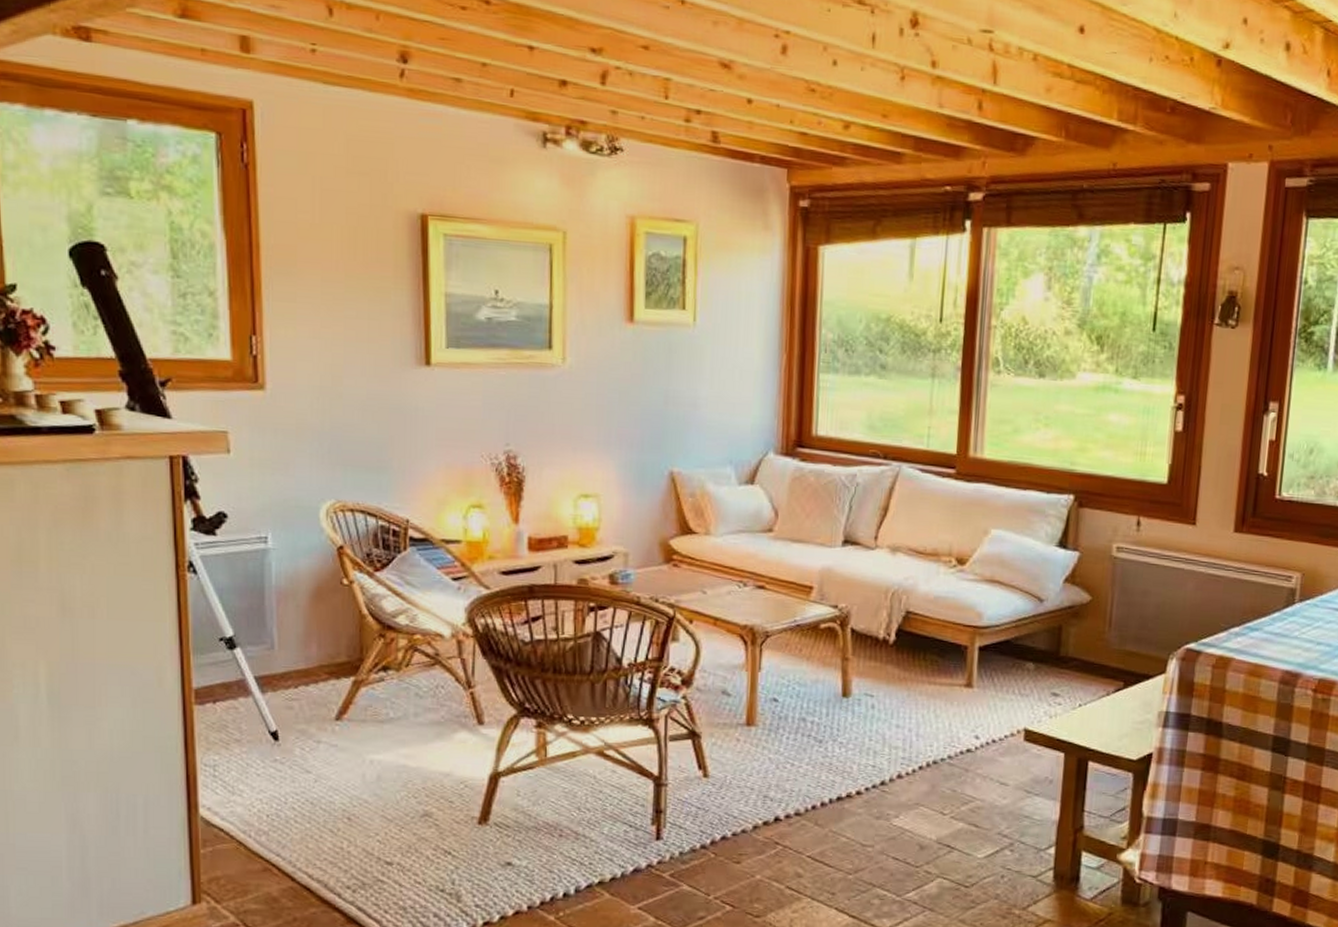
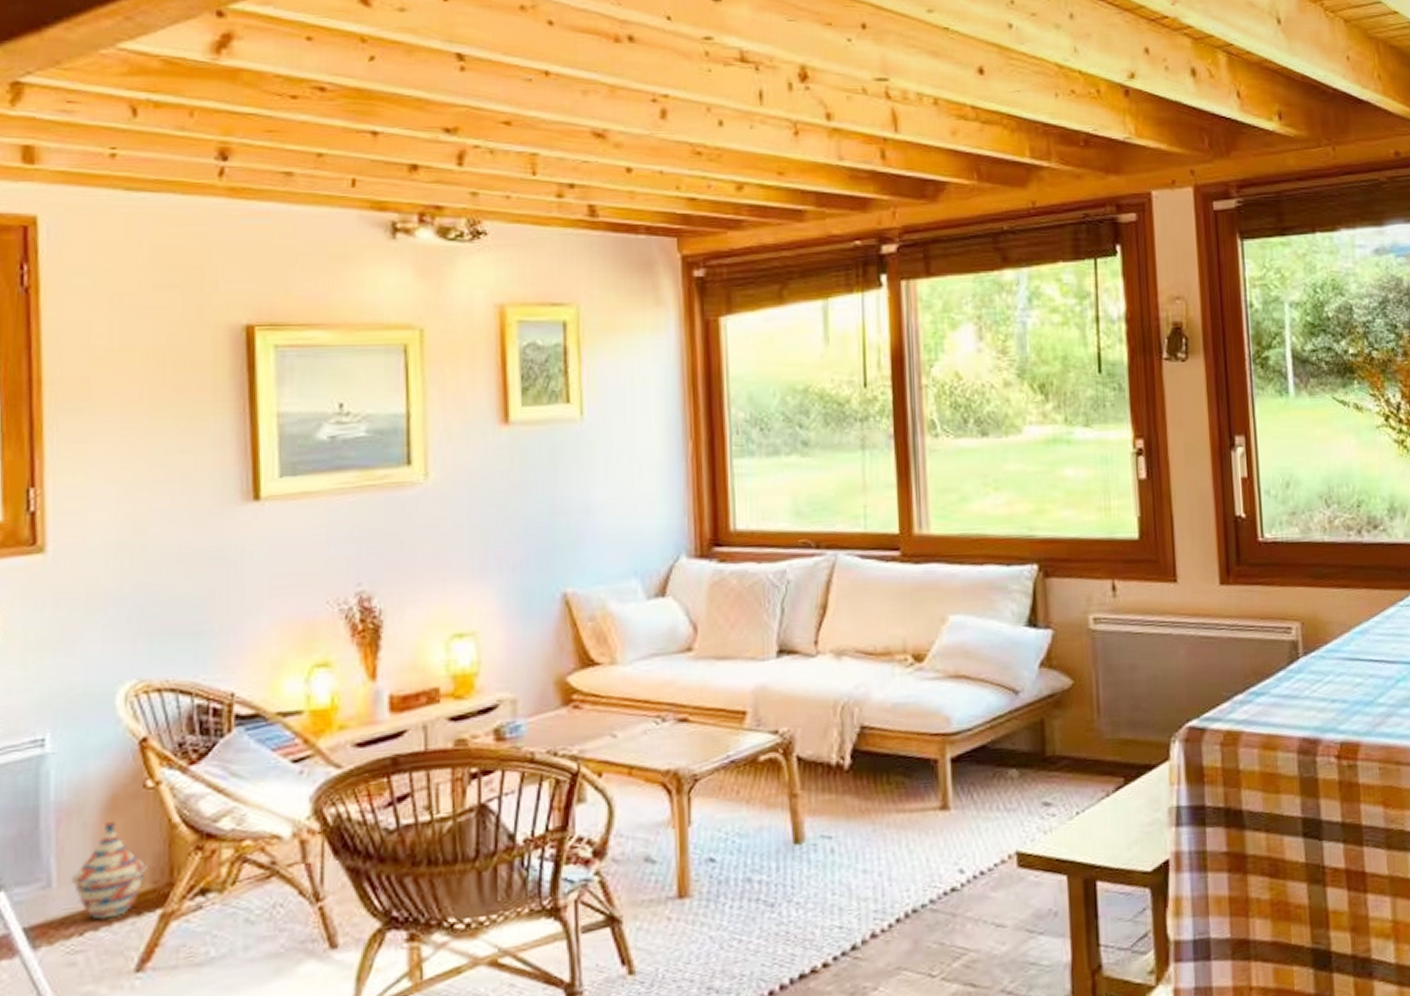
woven basket: none [288,605,344,679] -> present [70,820,147,920]

